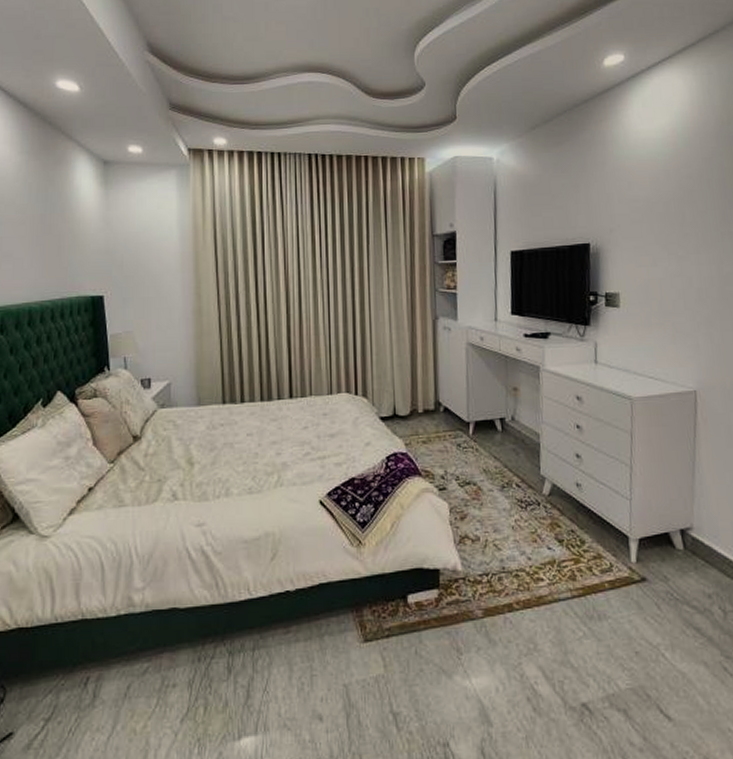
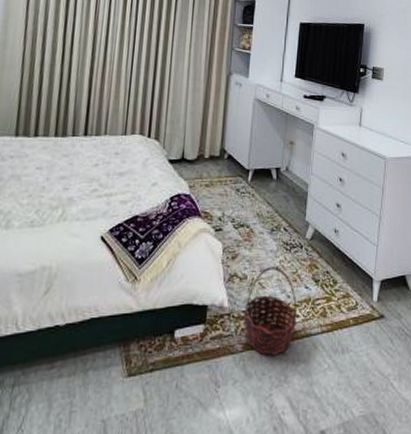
basket: none [479,526,542,622] -> present [243,266,297,356]

